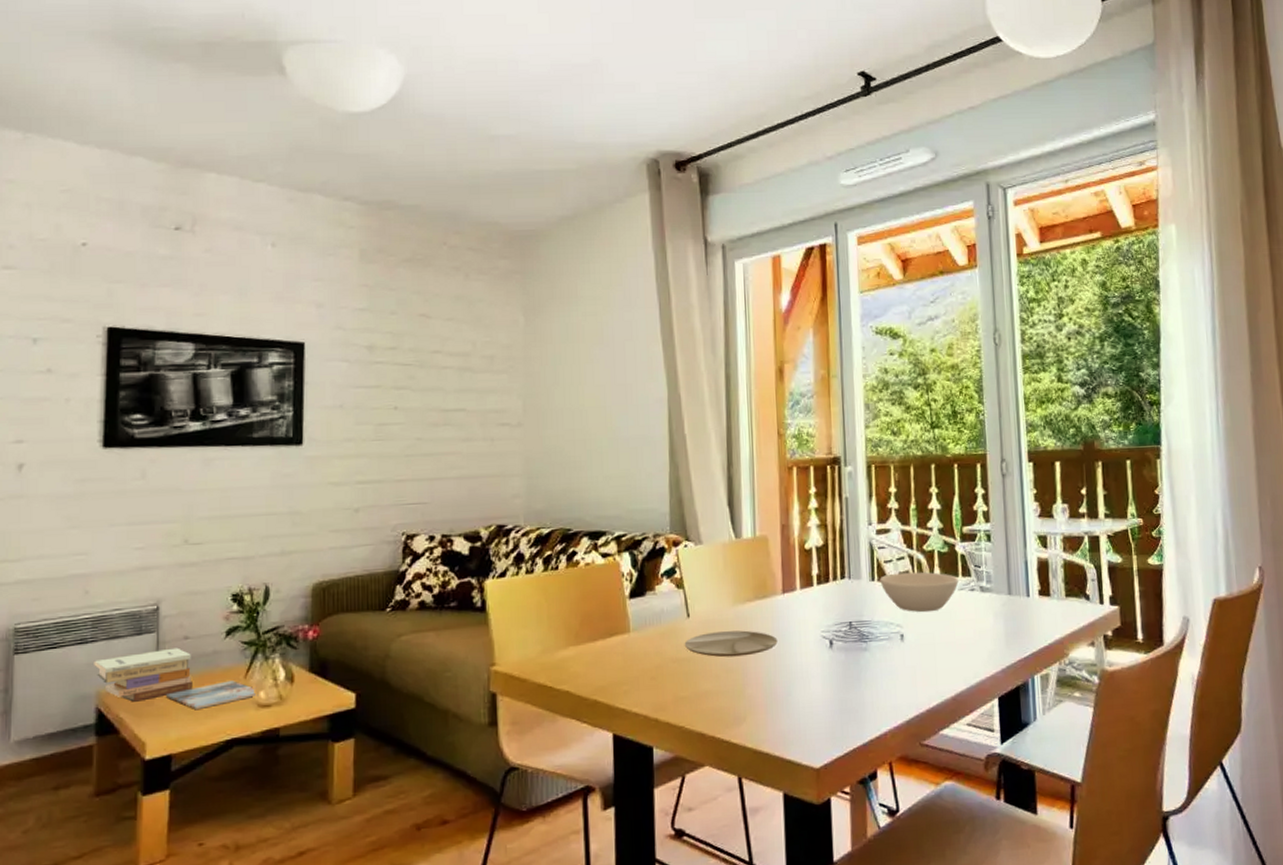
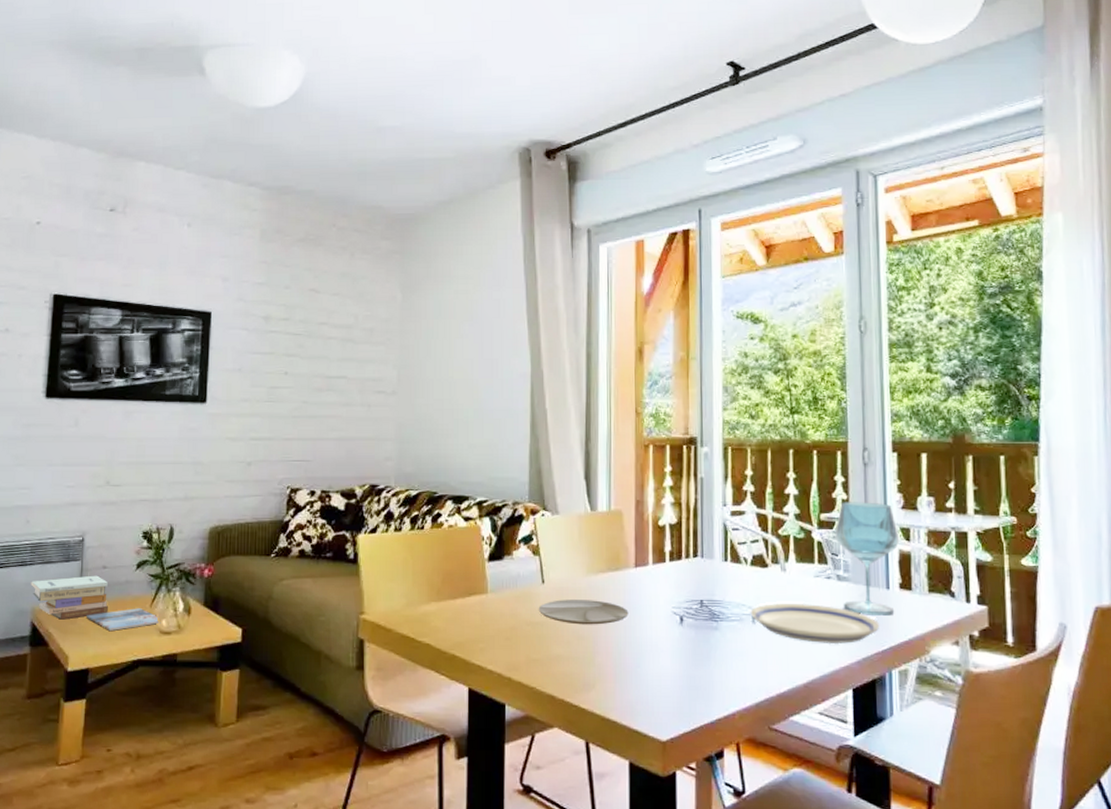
soup bowl: present [879,571,959,612] -> none [733,555,814,596]
plate: none [898,617,1022,656] -> present [750,603,880,645]
wine glass: none [977,512,1038,624] -> present [835,502,900,616]

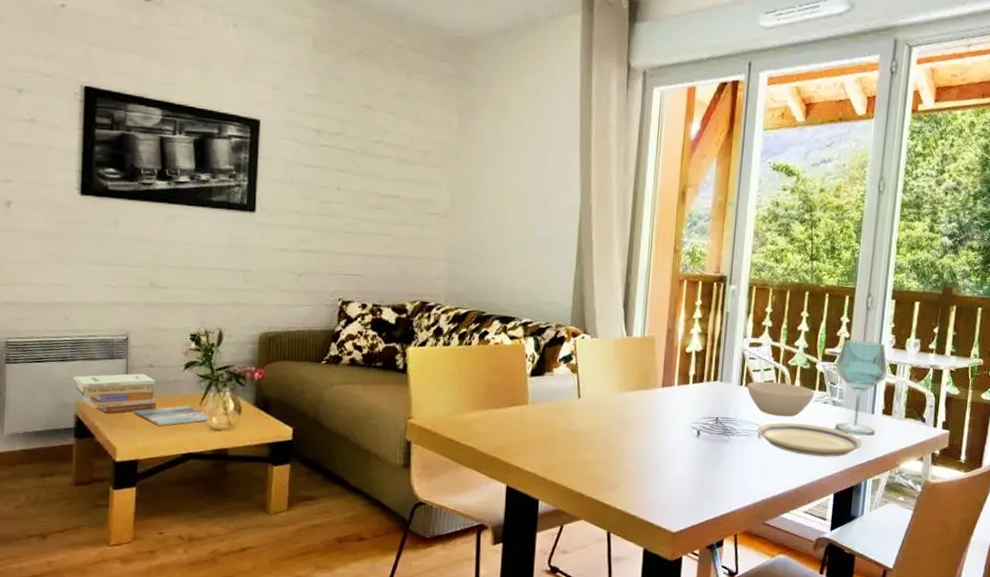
plate: present [538,600,629,625] -> none [573,412,653,435]
soup bowl: none [733,555,814,596] -> present [747,381,815,417]

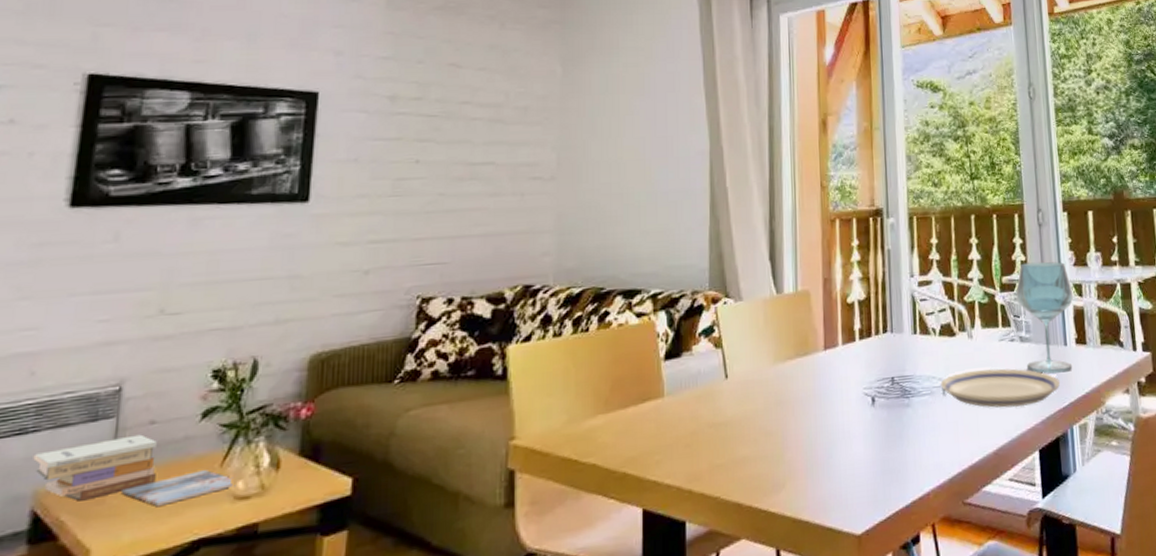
soup bowl: present [747,381,815,417] -> none [922,323,999,365]

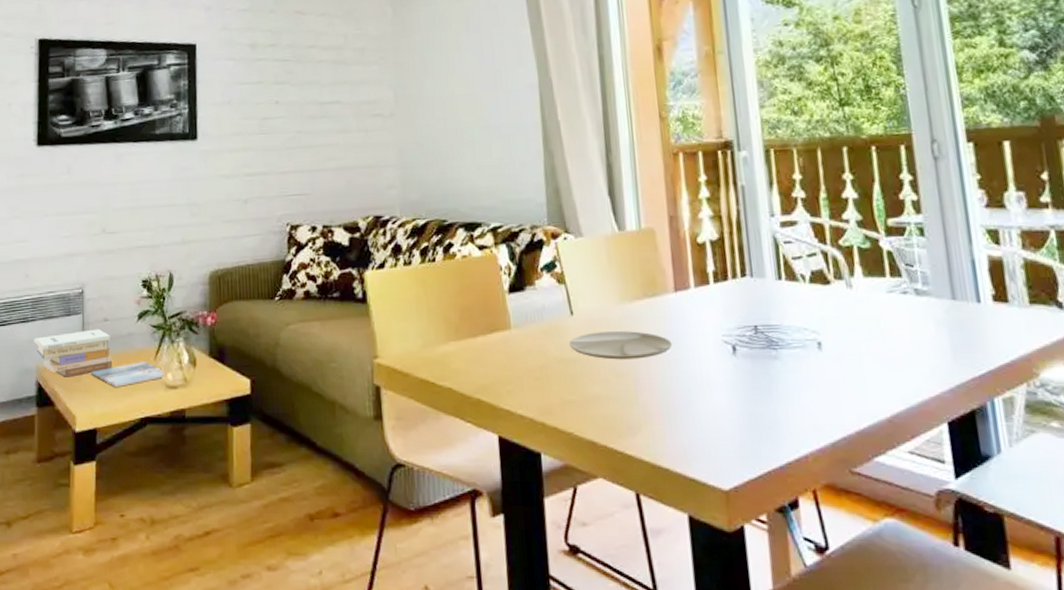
plate: none [721,390,819,420] -> present [568,331,672,360]
plate: present [940,368,1061,408] -> none [814,324,974,371]
wine glass: present [1016,261,1074,374] -> none [906,202,990,335]

